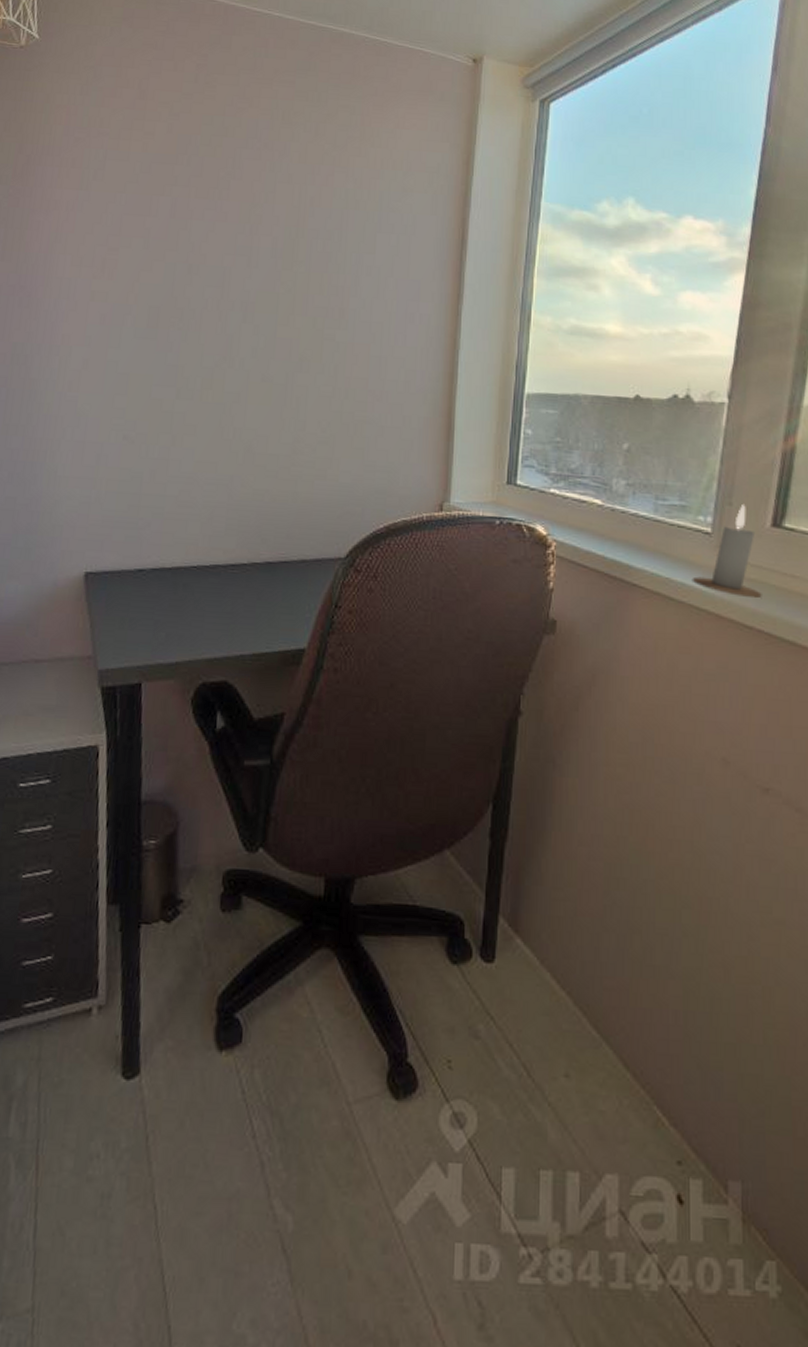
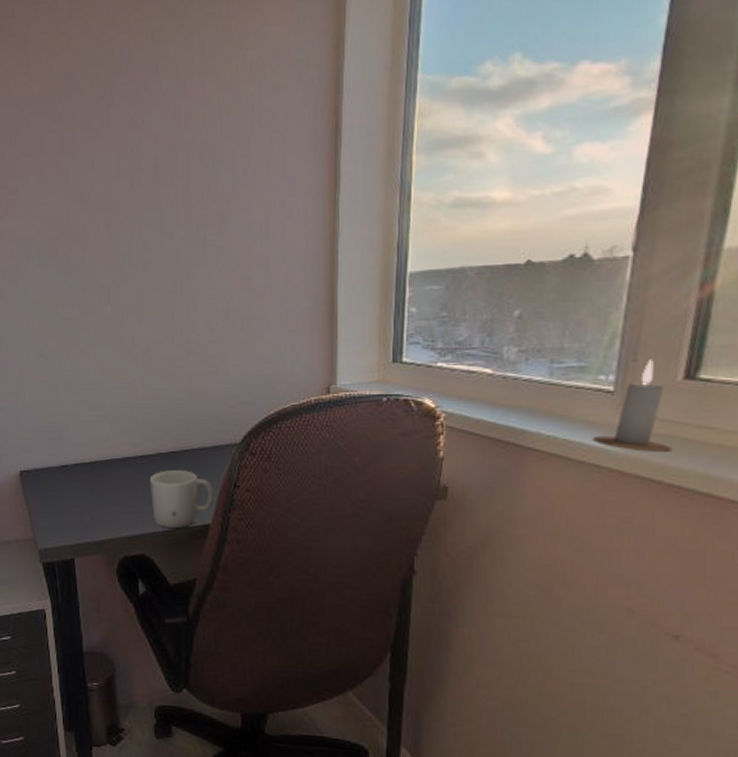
mug: none [239,583,312,651] -> present [149,470,214,528]

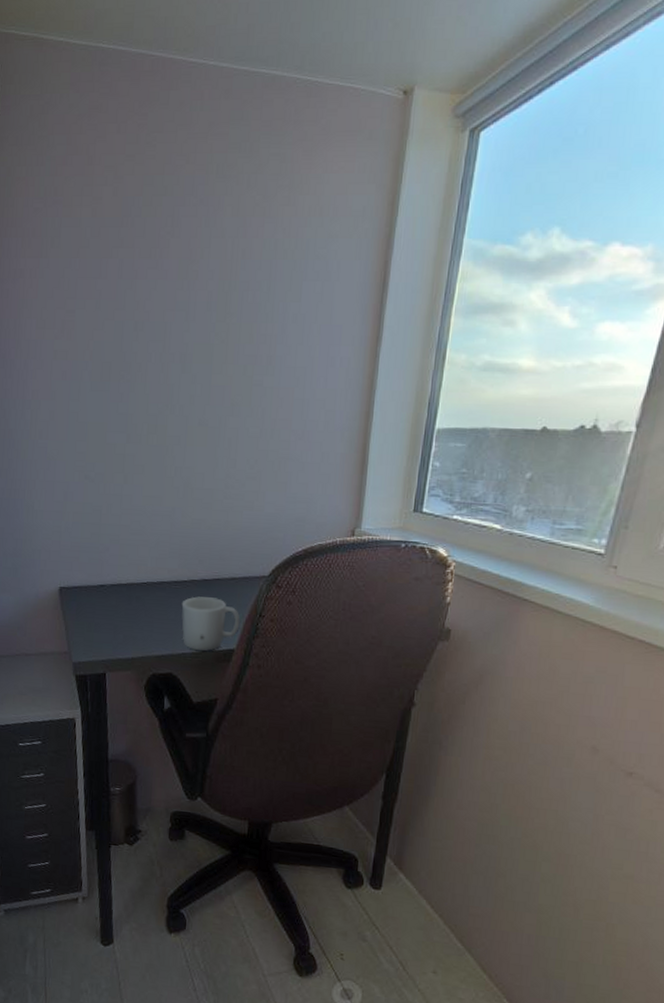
candle: present [592,358,672,453] -> none [580,527,648,613]

